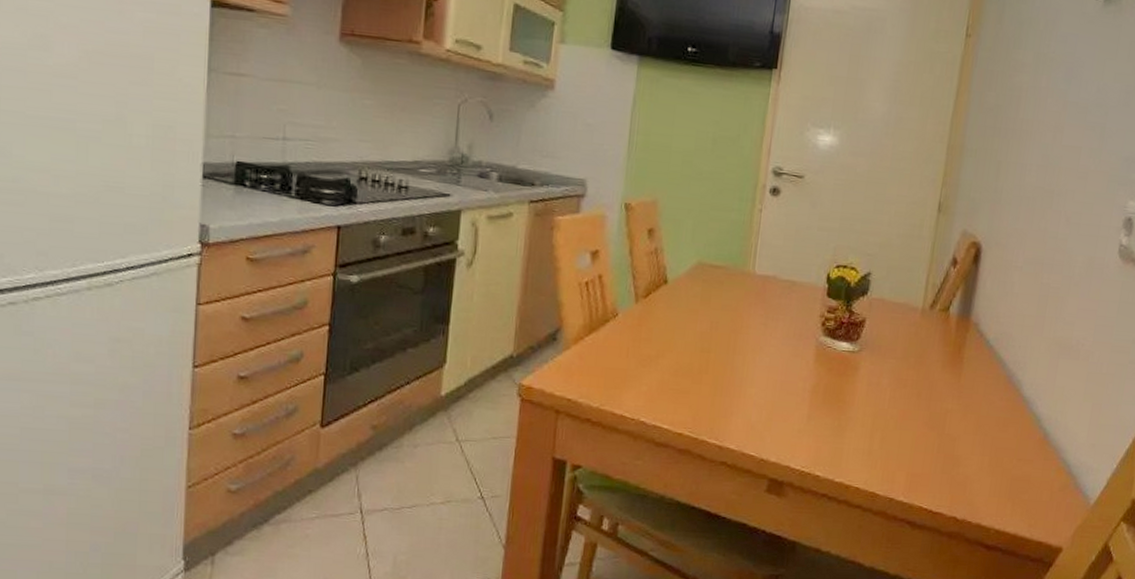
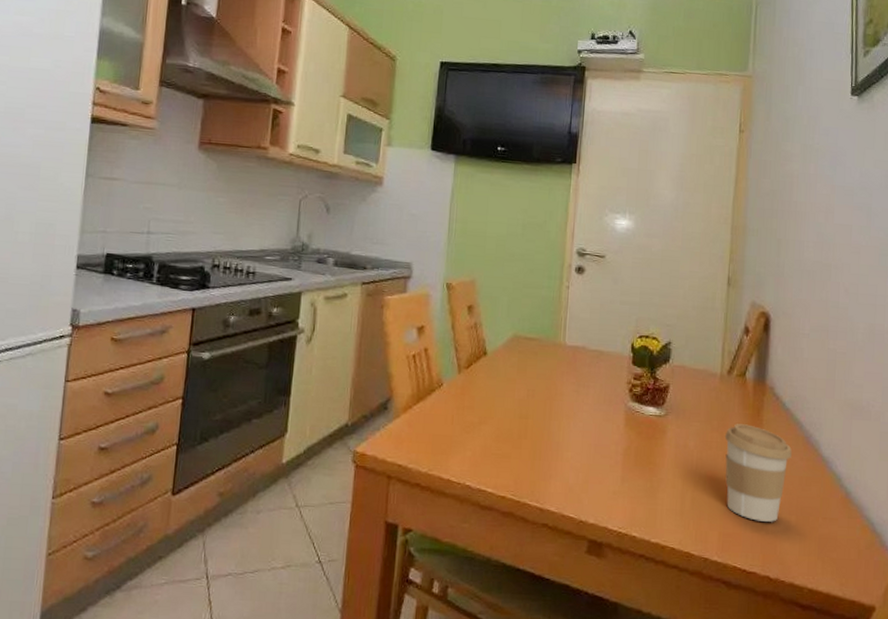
coffee cup: none [917,361,992,463] -> present [724,424,792,522]

